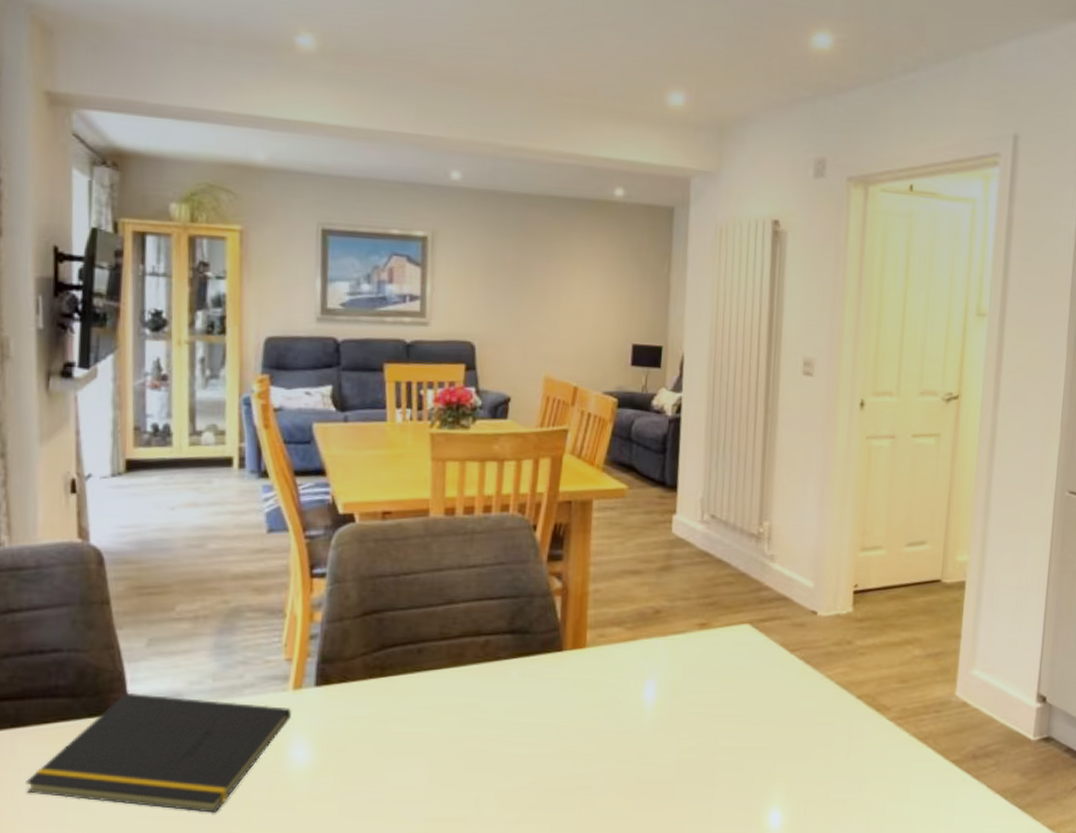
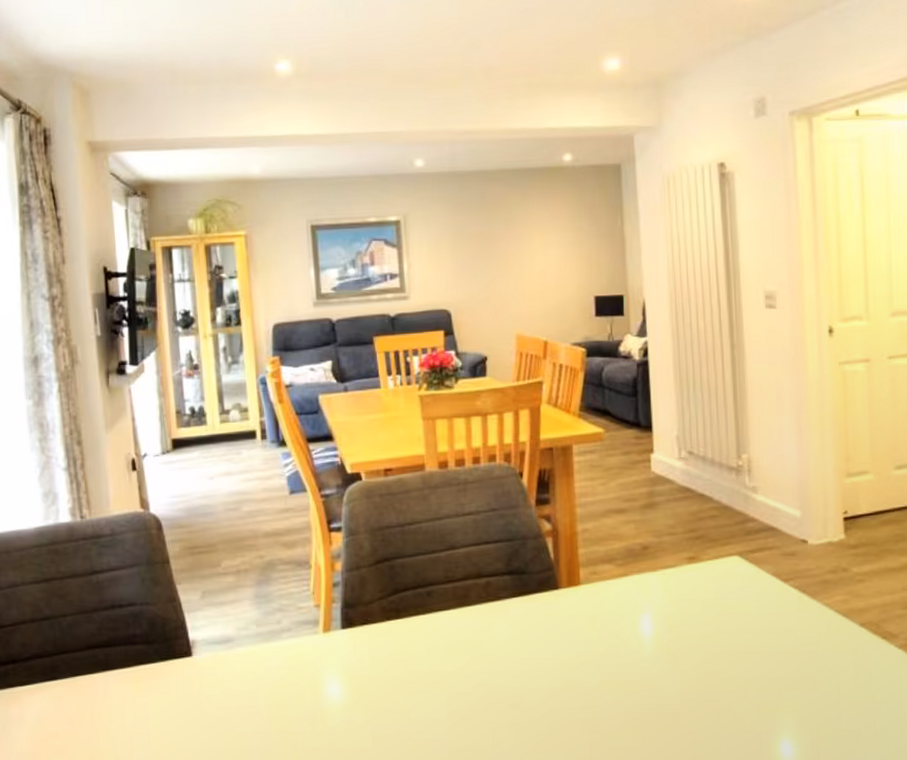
notepad: present [24,693,291,813] -> none [116,640,324,744]

